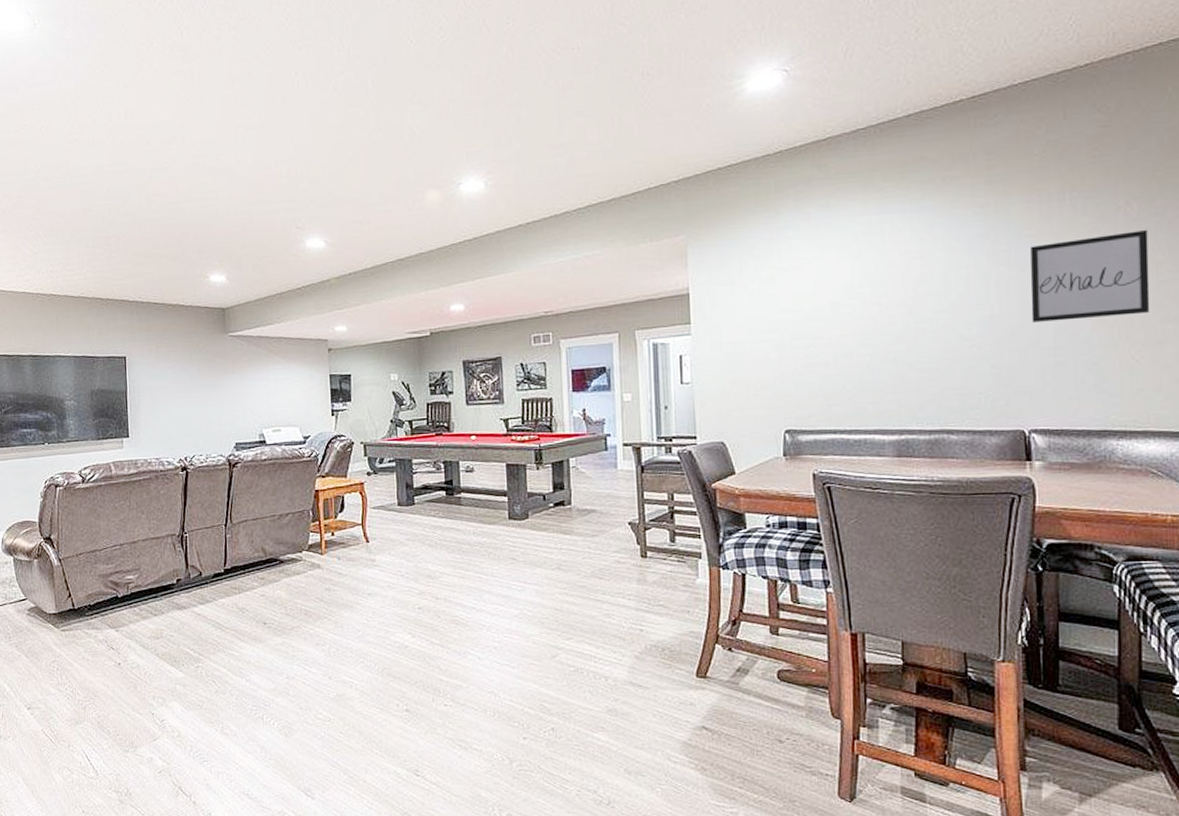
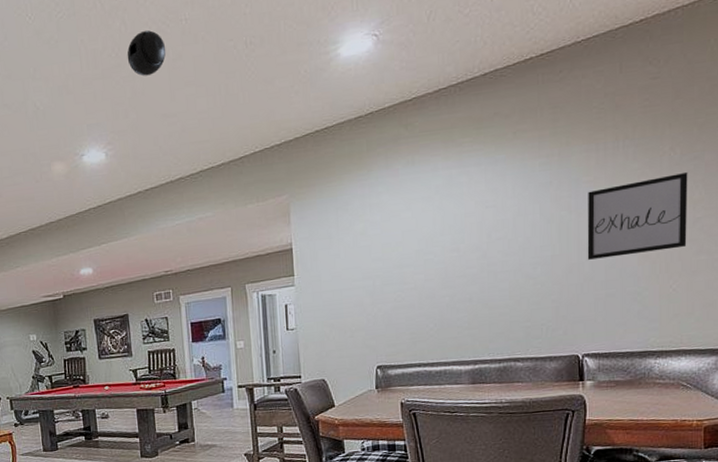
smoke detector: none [513,58,556,104] -> present [127,30,166,76]

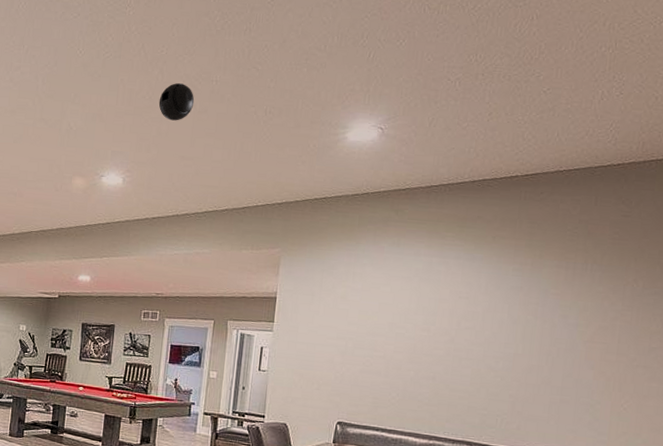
wall art: present [587,171,688,260] -> none [547,303,648,372]

